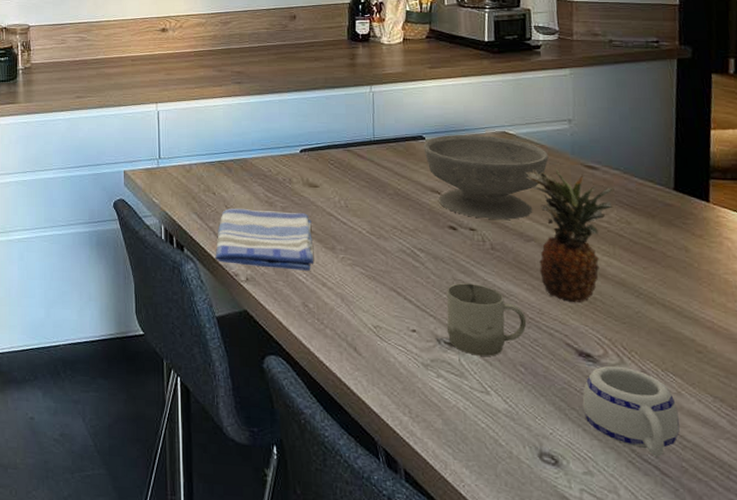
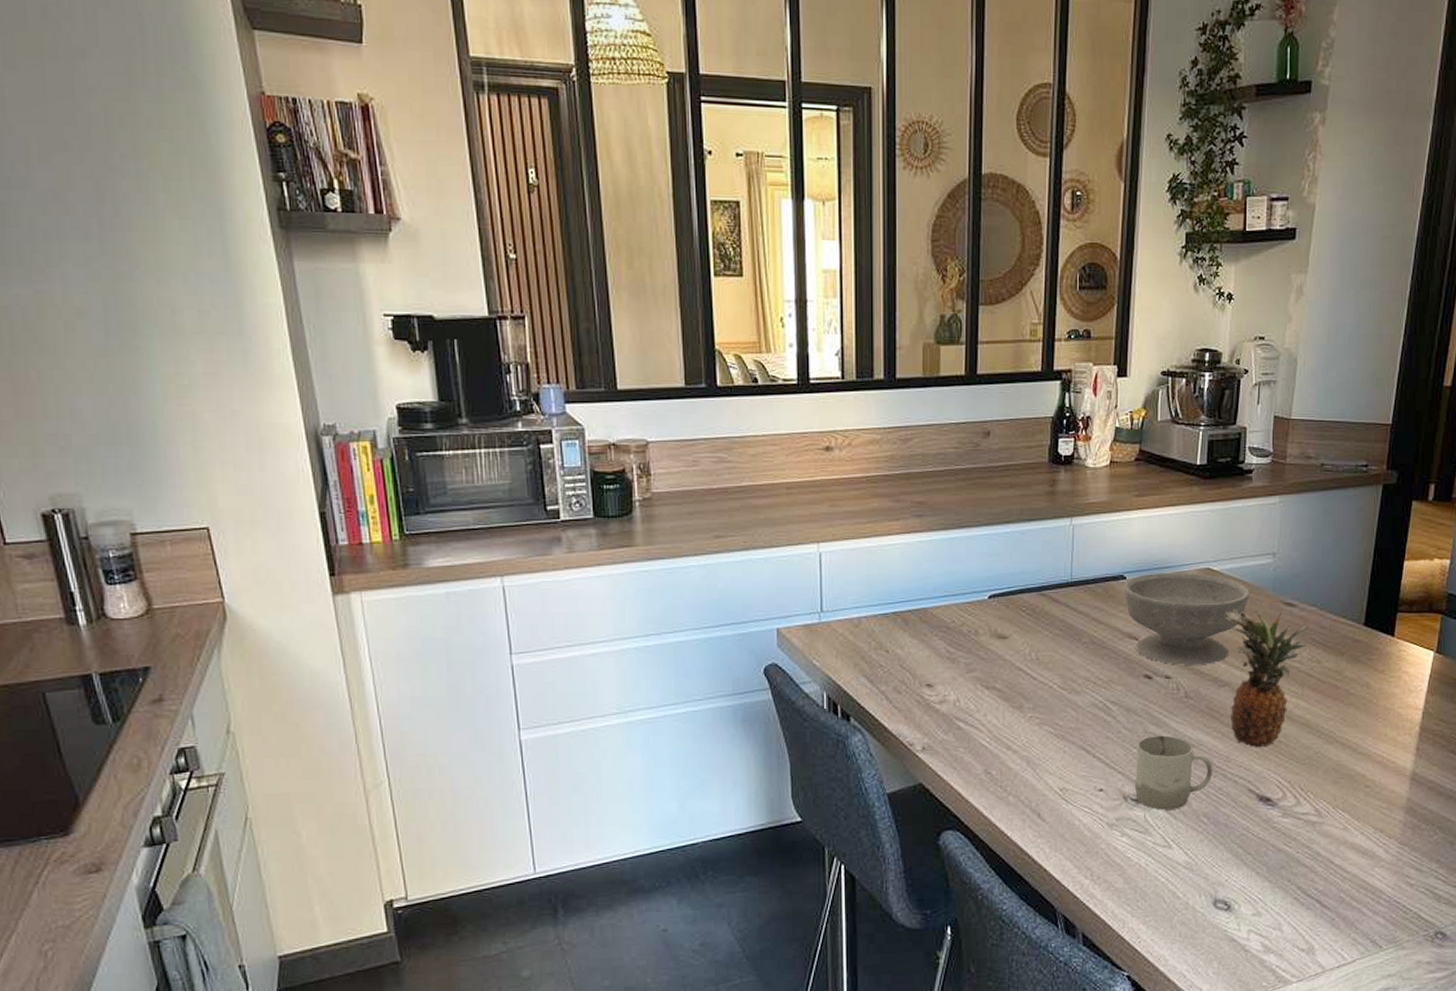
dish towel: present [215,208,314,271] -> none [887,666,1000,734]
mug: present [582,366,680,457] -> none [1258,807,1343,891]

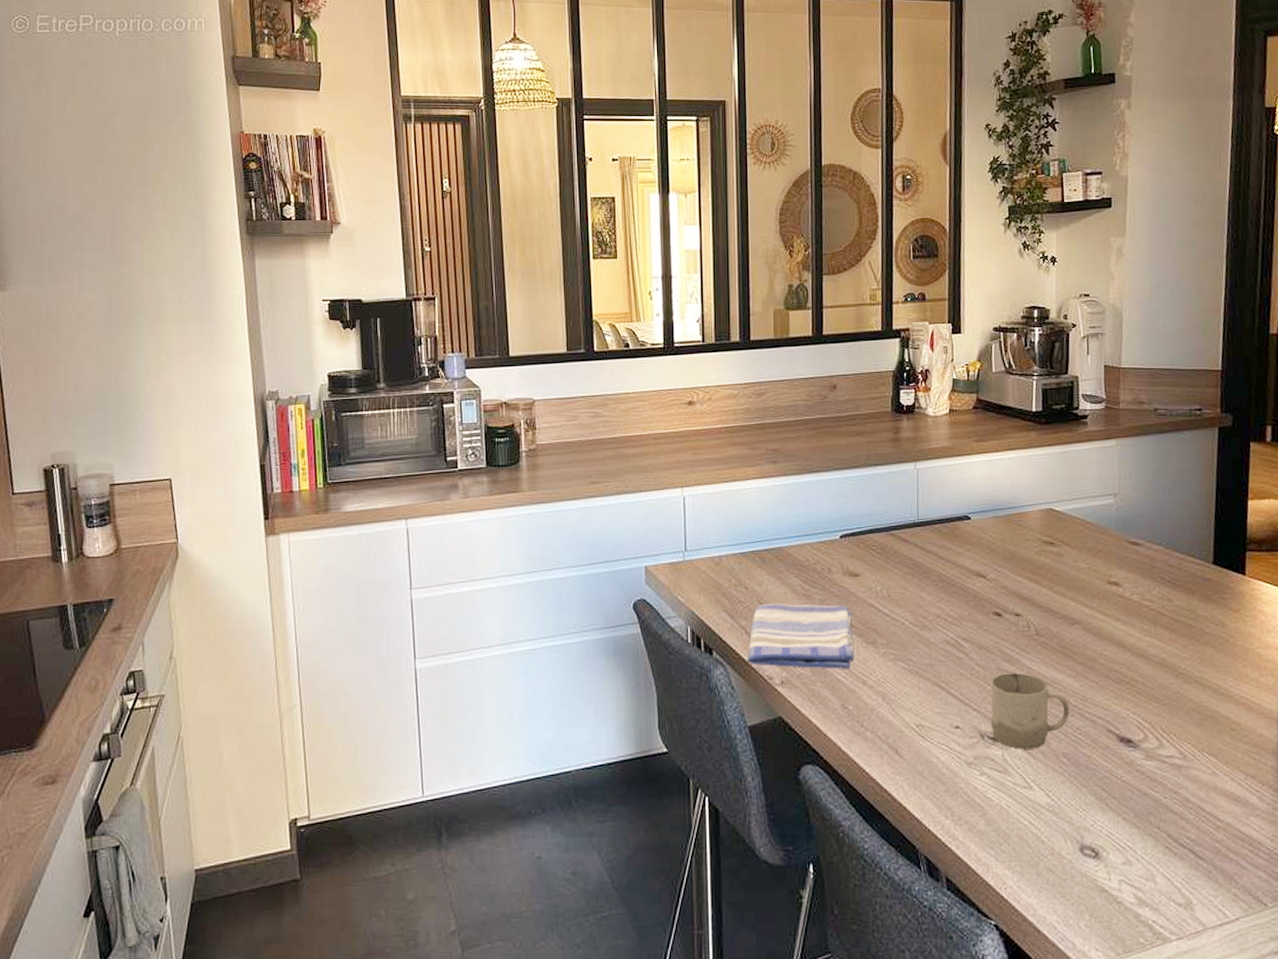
dish towel: none [887,666,1000,734] -> present [747,603,854,669]
bowl: present [1124,573,1250,665] -> none [969,513,1094,603]
fruit: present [1225,607,1309,748] -> none [1071,546,1157,687]

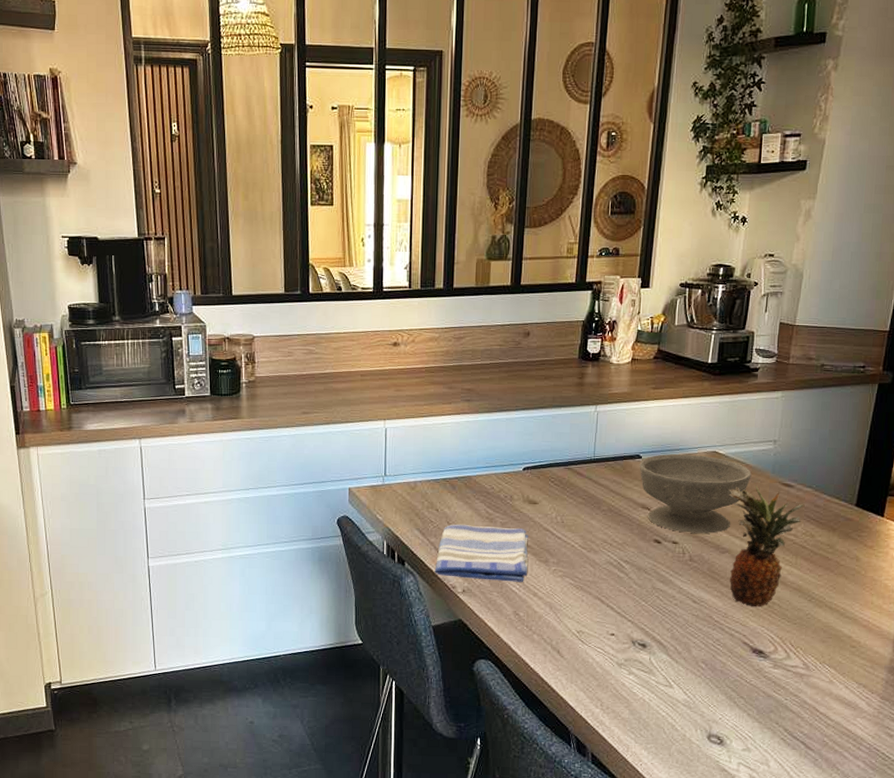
bowl: none [969,513,1094,603] -> present [639,454,752,534]
cup: present [990,673,1070,749] -> none [641,591,713,655]
fruit: none [1071,546,1157,687] -> present [729,486,805,607]

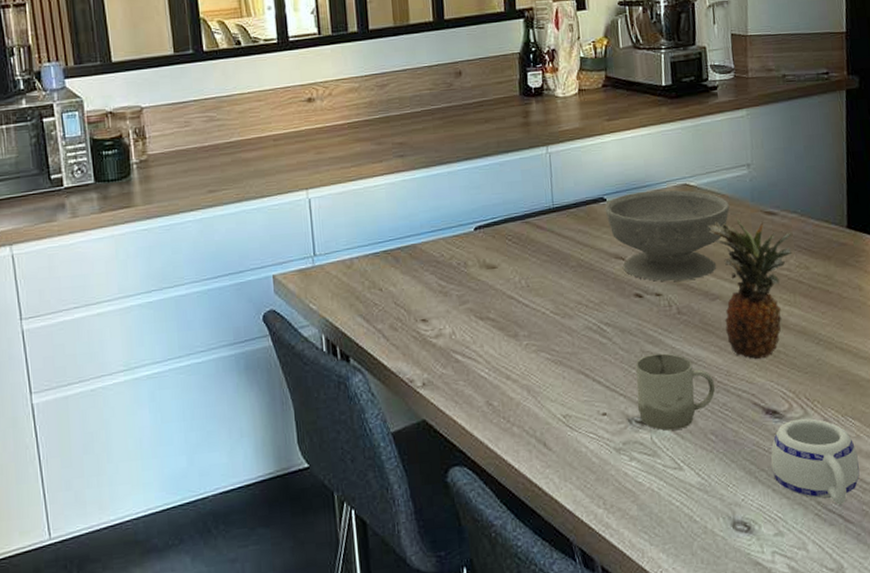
dish towel: present [434,524,529,582] -> none [386,298,496,369]
cup: none [641,591,713,655] -> present [635,353,716,431]
mug: none [749,660,828,734] -> present [770,418,860,505]

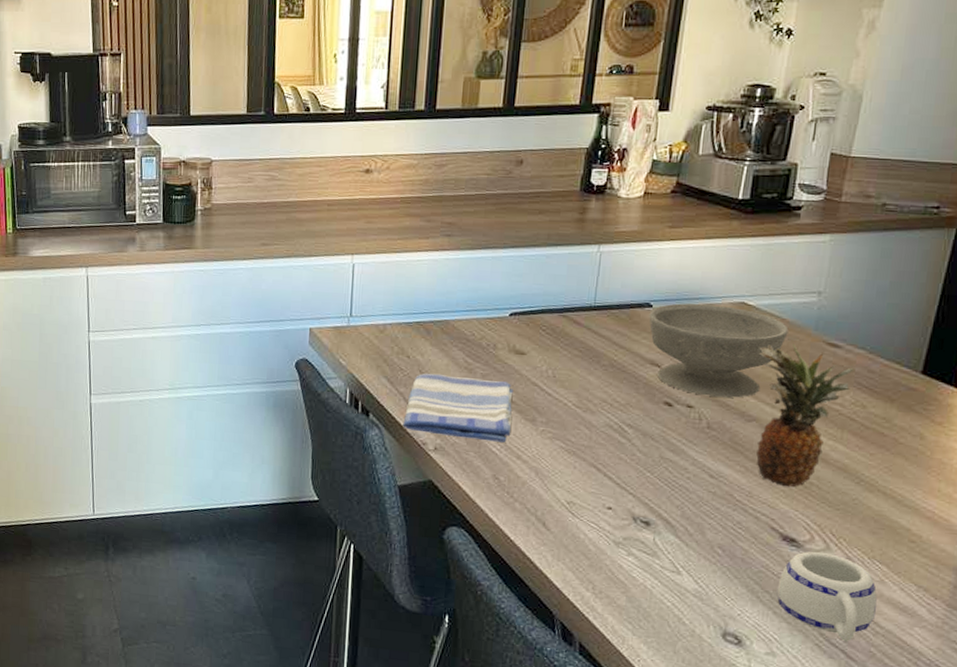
dish towel: none [386,298,496,369] -> present [403,373,513,443]
cup: present [635,353,716,431] -> none [645,462,733,537]

